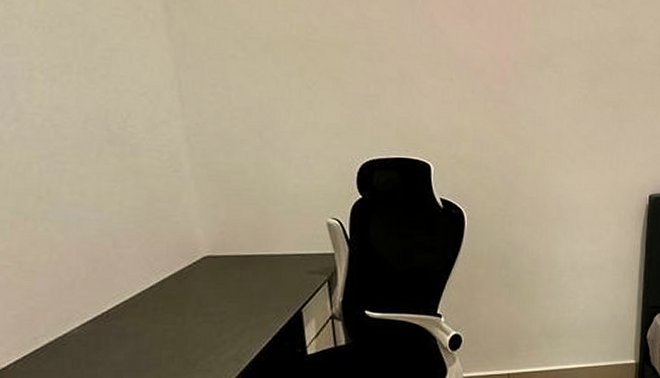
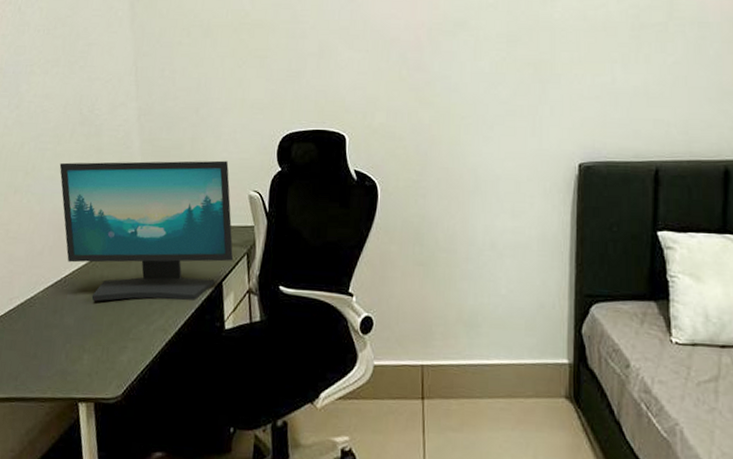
computer monitor: none [85,186,313,336] -> present [59,160,234,302]

